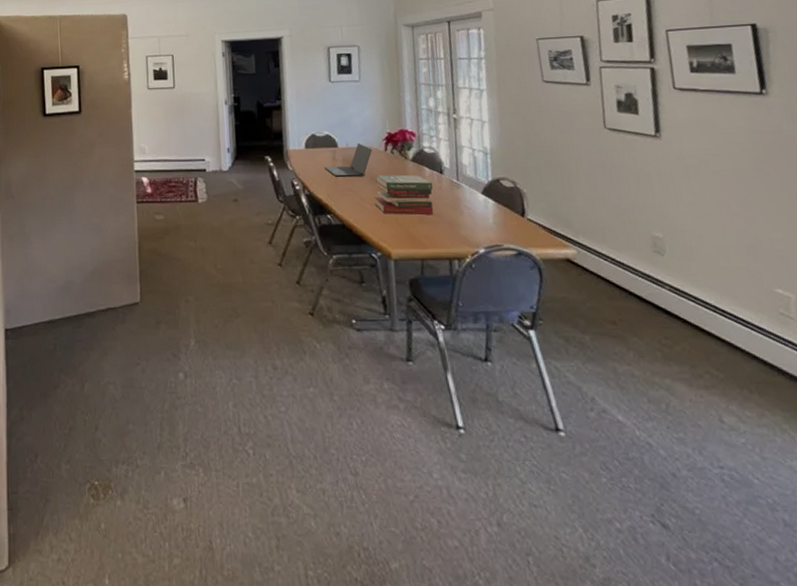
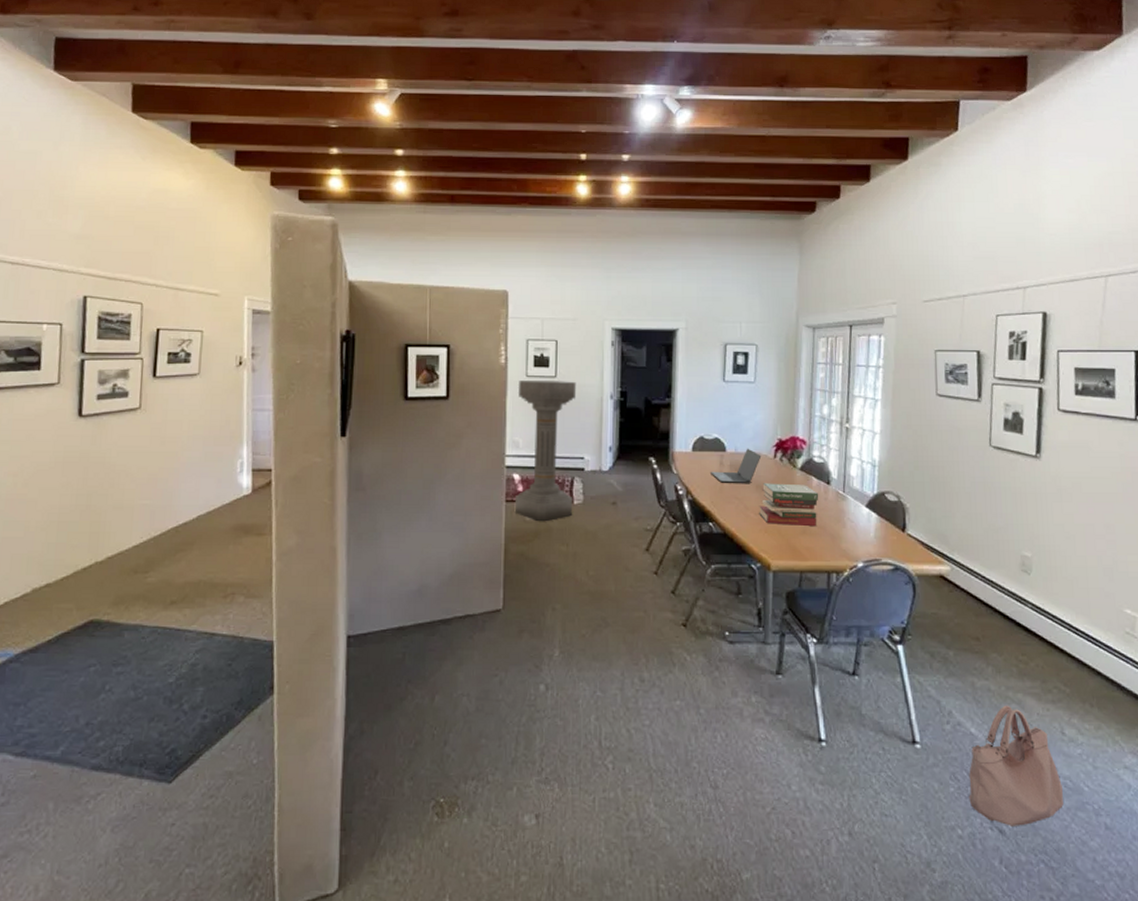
pedestal: none [141,90,198,220] -> present [514,381,577,522]
handbag: none [620,391,732,521] -> present [969,705,1063,826]

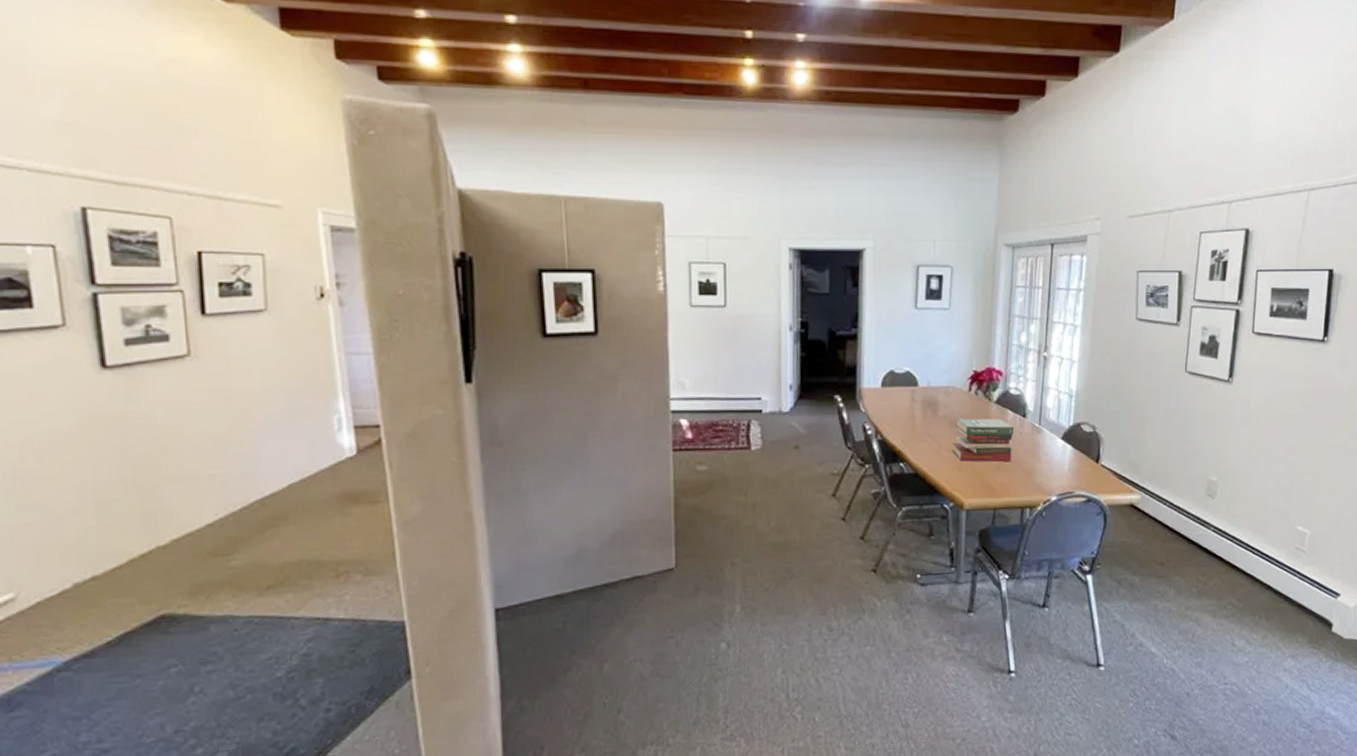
pedestal: present [514,381,577,522] -> none [682,311,751,471]
laptop: present [711,448,762,484] -> none [901,381,956,421]
handbag: present [969,705,1063,826] -> none [1146,623,1229,732]

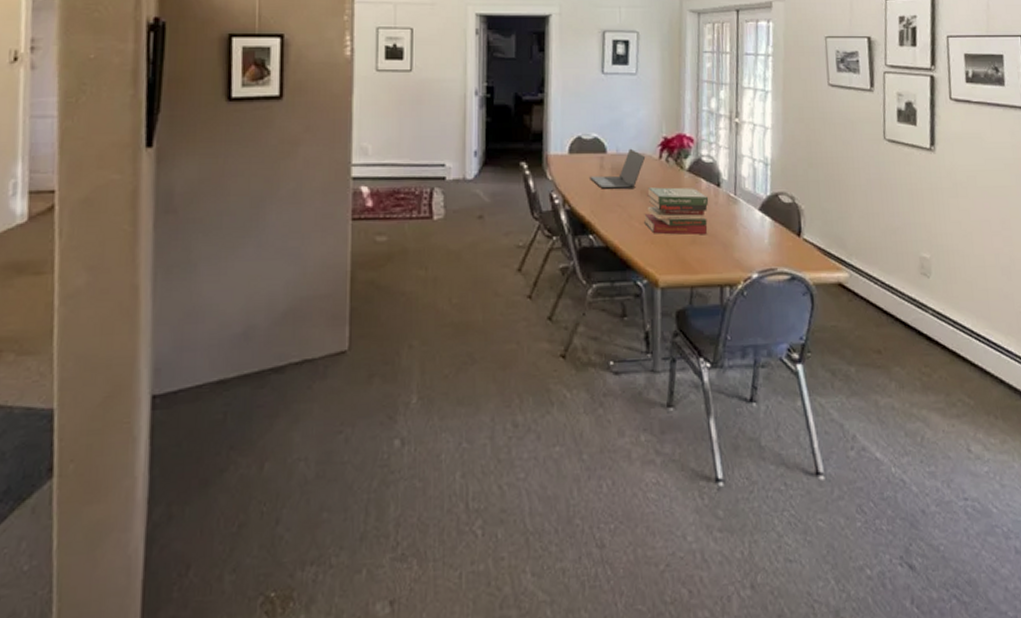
laptop: none [901,381,956,421] -> present [590,148,646,190]

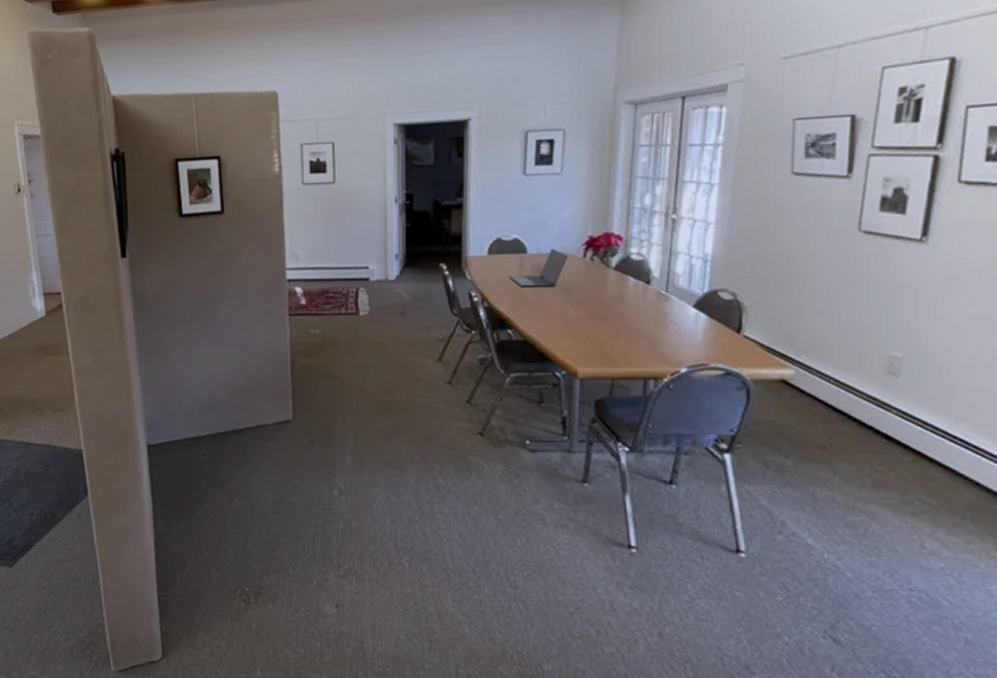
books: present [644,187,709,235] -> none [565,285,637,331]

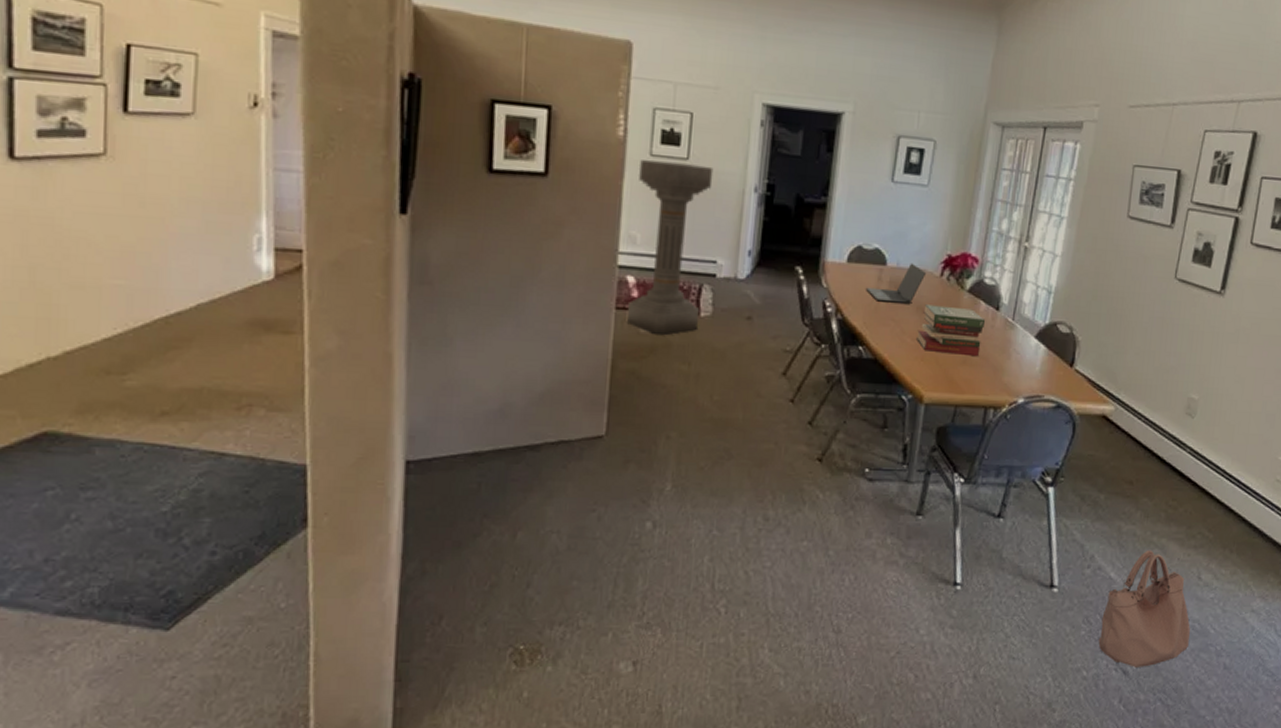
pedestal: none [295,186,359,335] -> present [626,160,714,336]
books: none [565,285,637,331] -> present [917,305,986,357]
handbag: none [799,516,916,637] -> present [1098,550,1191,667]

